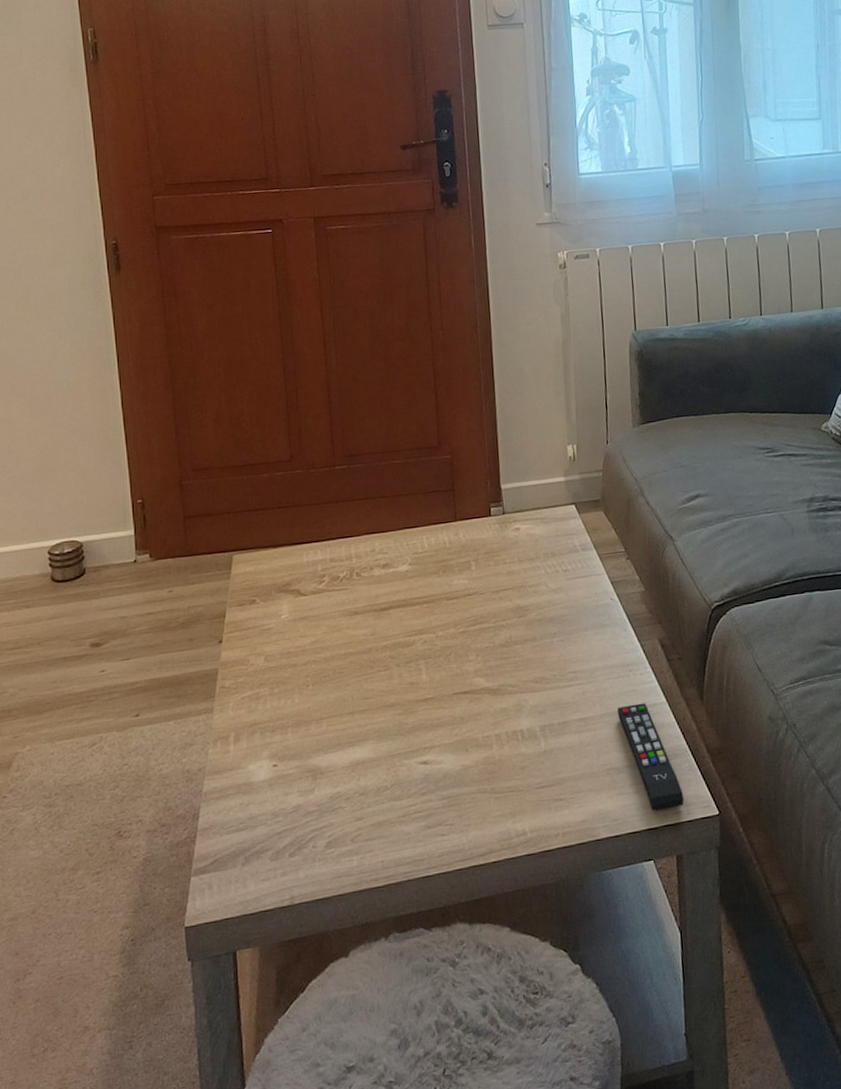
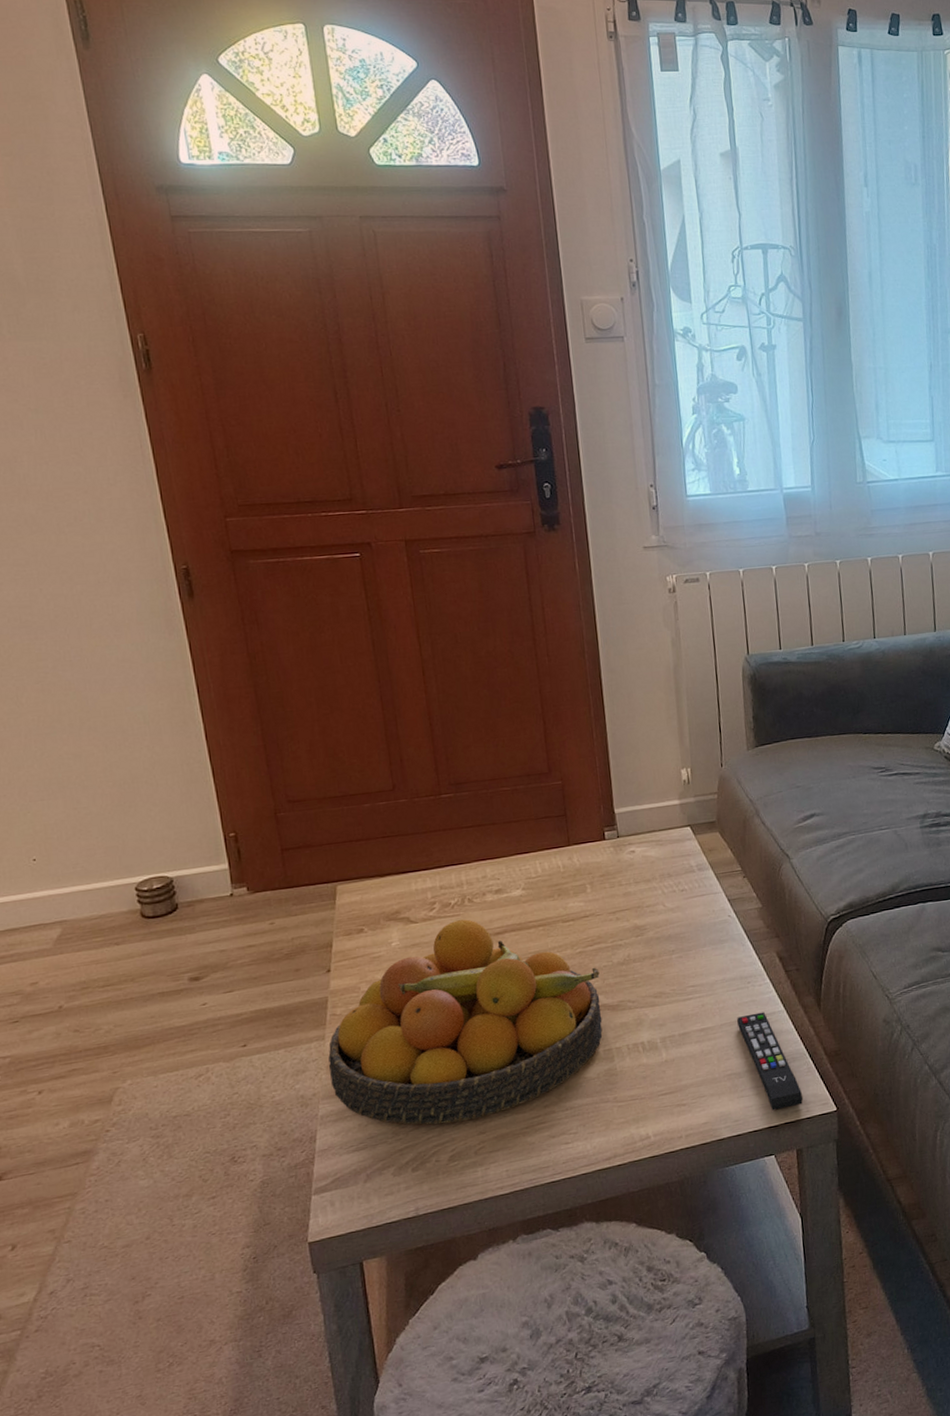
fruit bowl: none [215,593,482,808] -> present [328,919,603,1125]

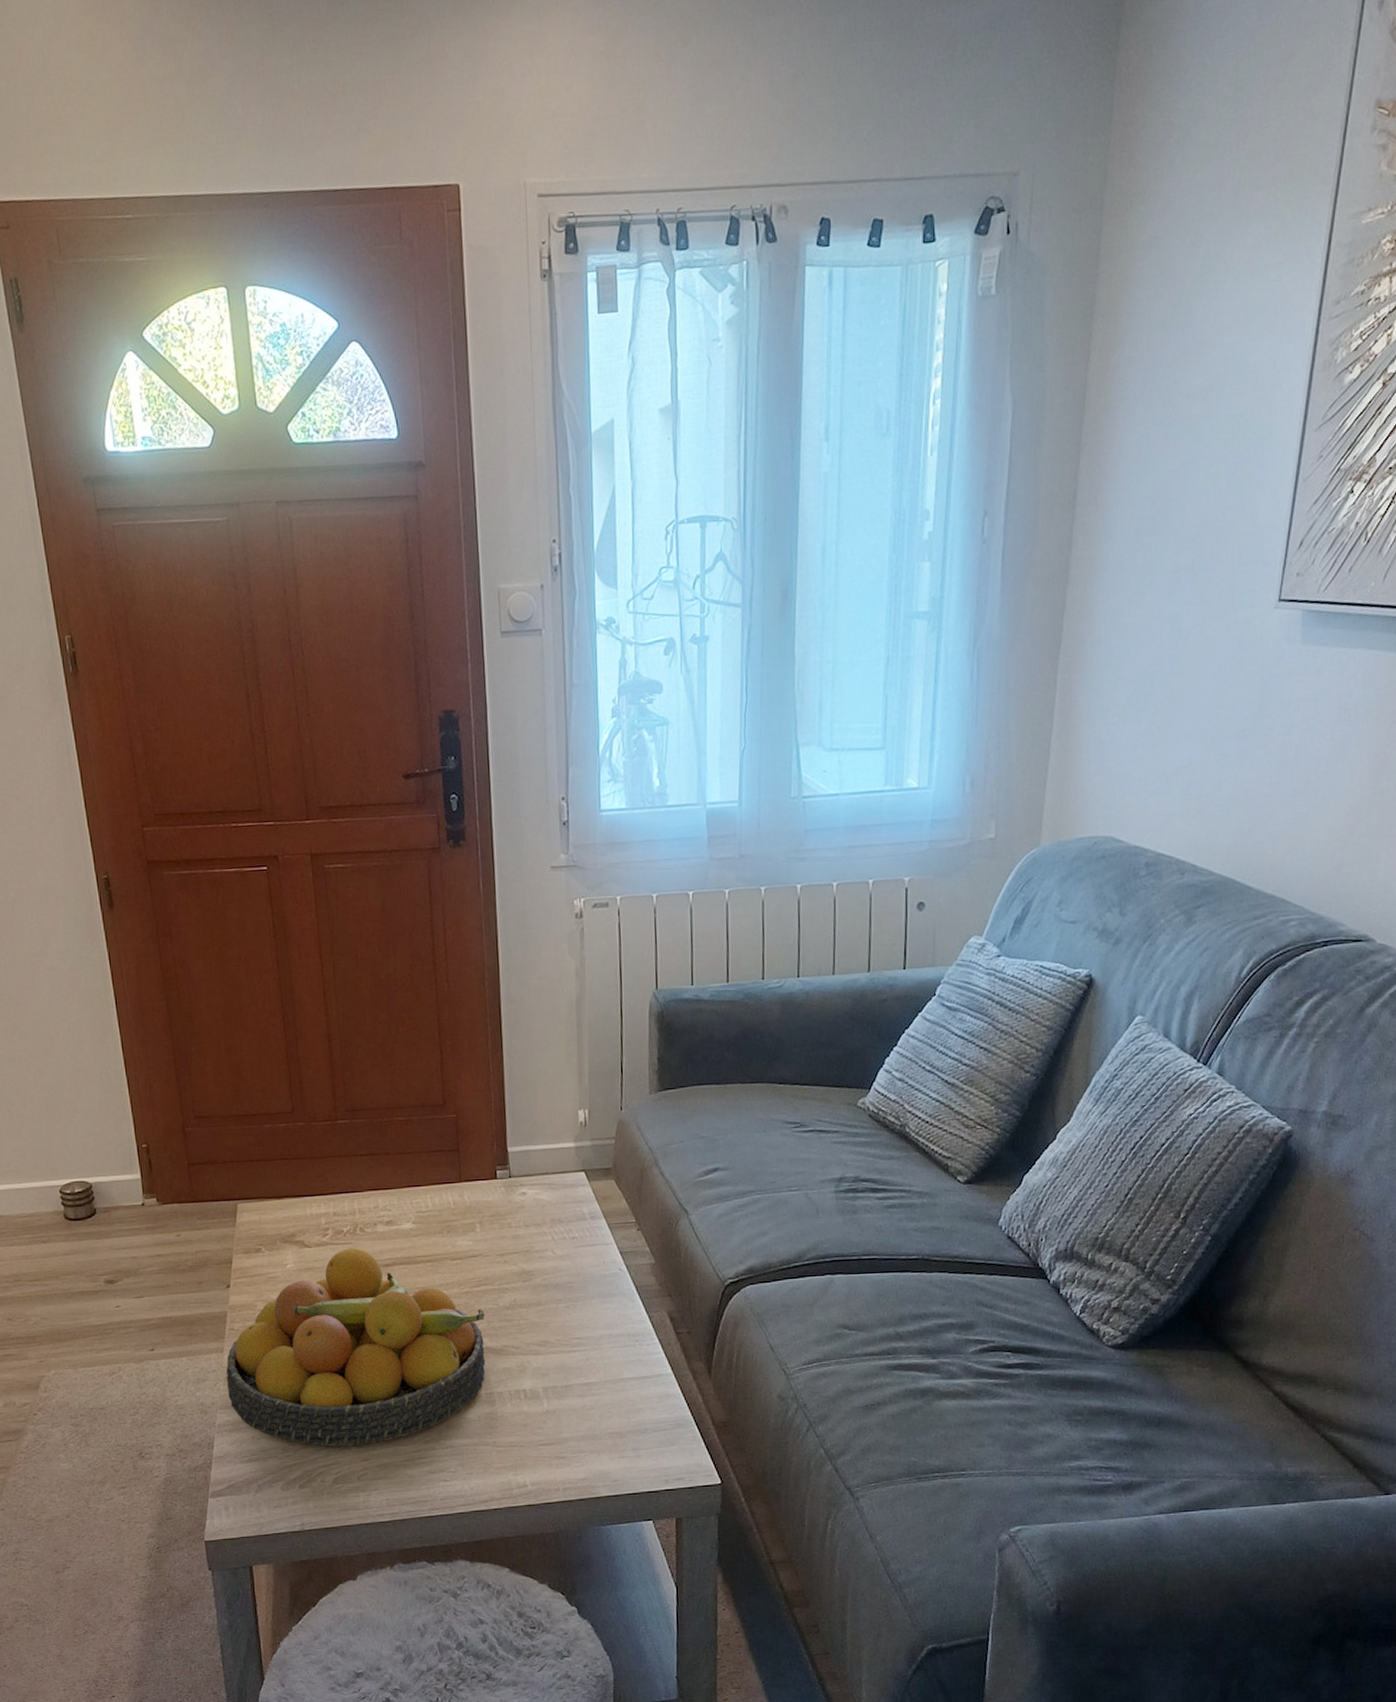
remote control: present [737,1012,803,1111] -> none [622,1373,687,1475]

